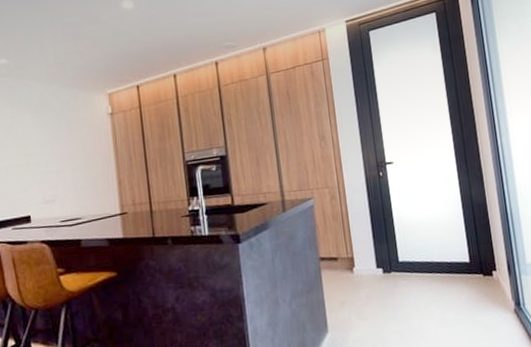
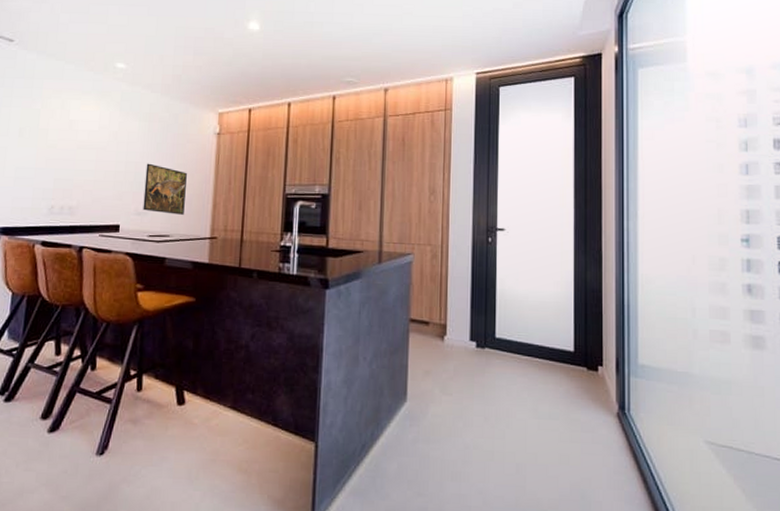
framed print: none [46,152,91,199] -> present [143,163,187,215]

